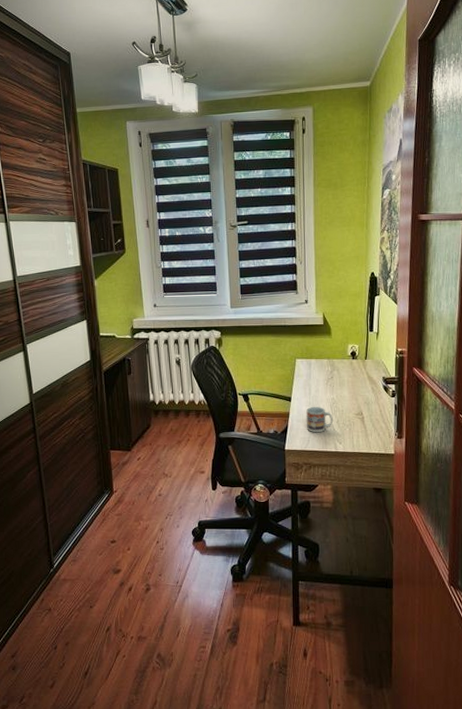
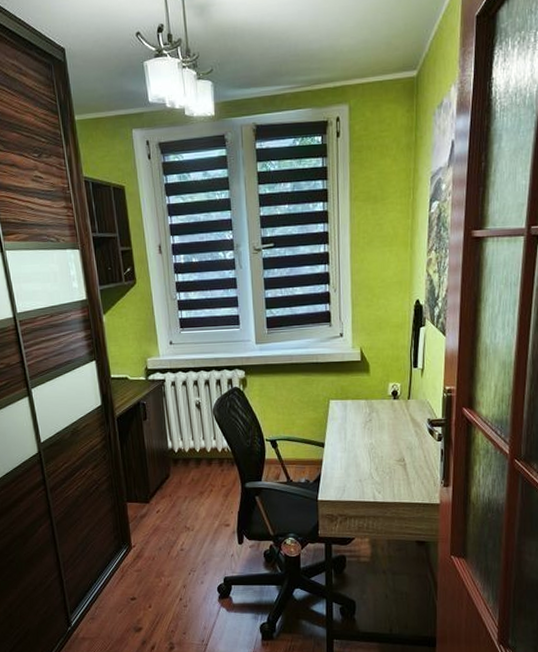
cup: present [306,407,333,433] -> none [341,453,371,482]

